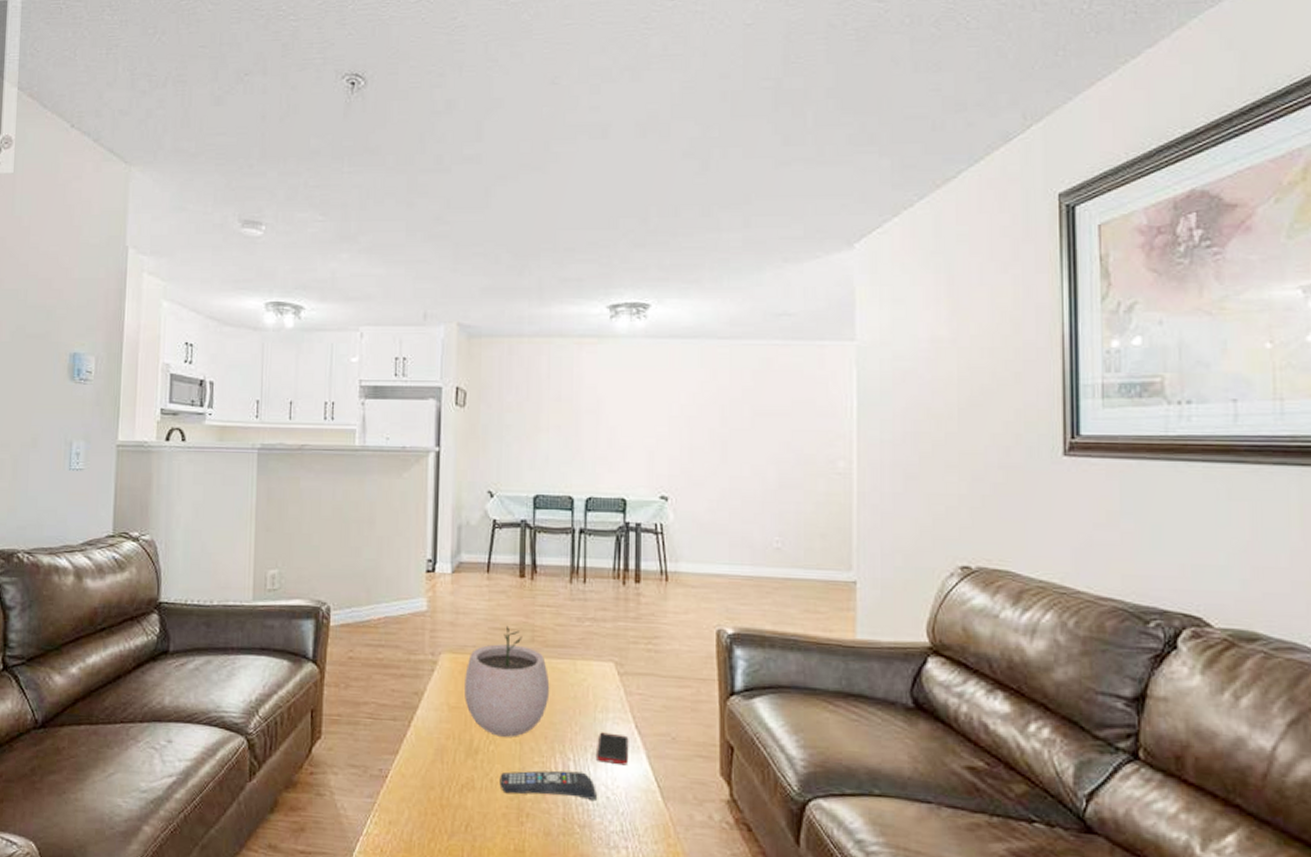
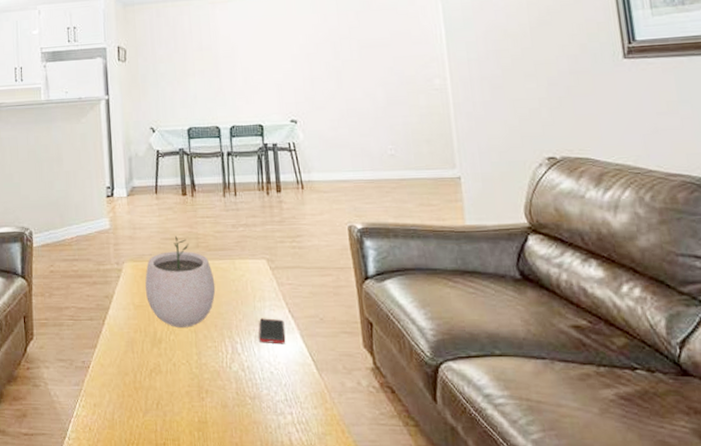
remote control: present [499,770,598,800] -> none [181,352,263,375]

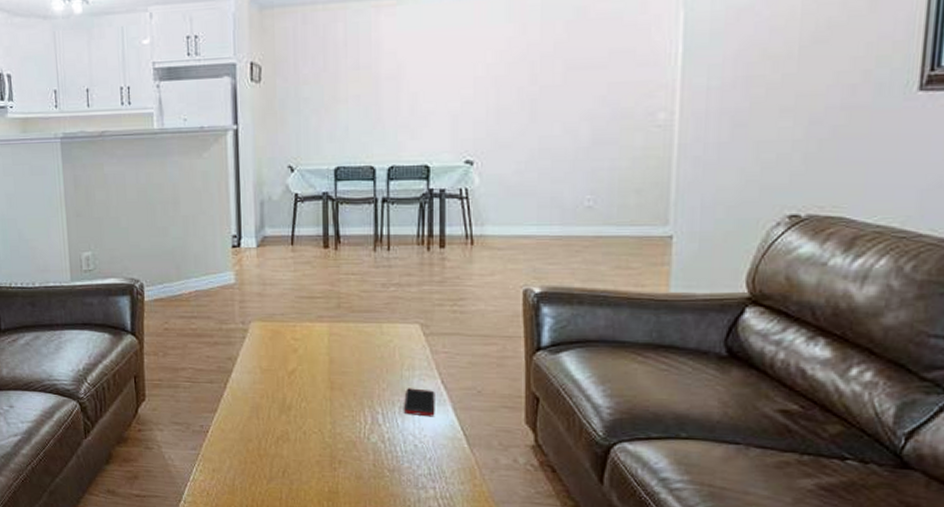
plant pot: present [145,235,216,327] -> none [275,294,357,395]

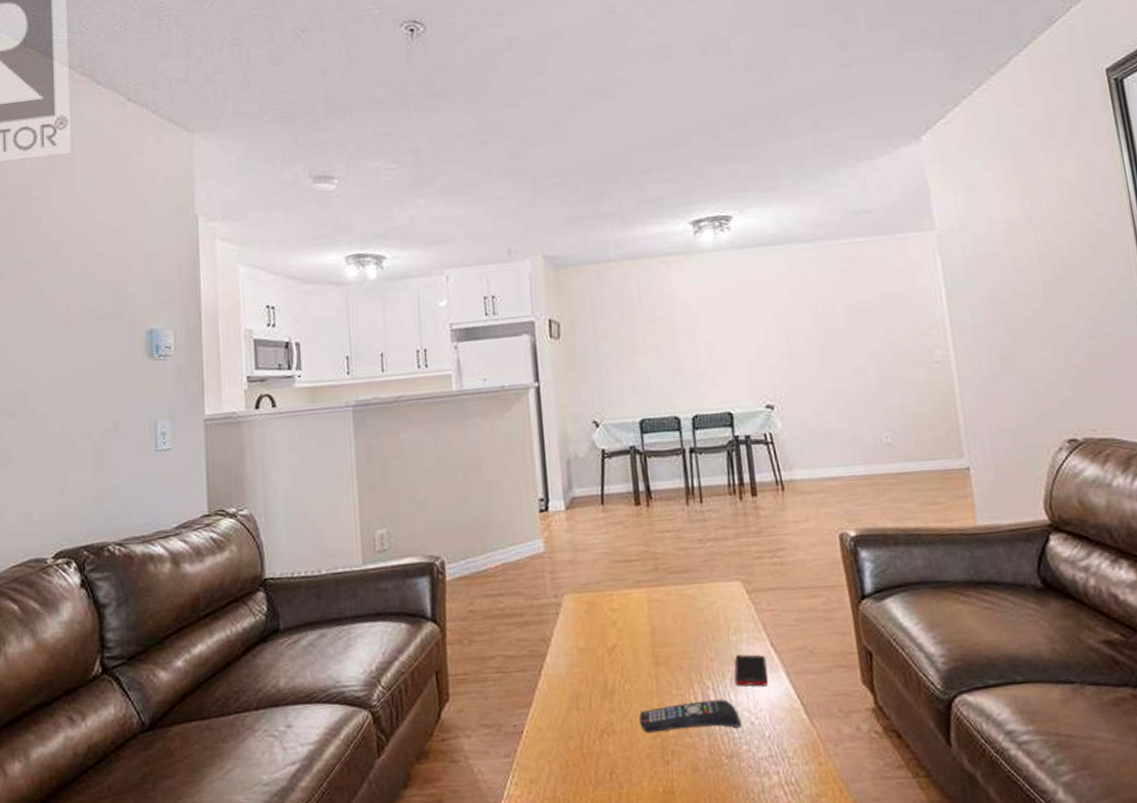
remote control: none [312,423,406,448] -> present [639,699,742,733]

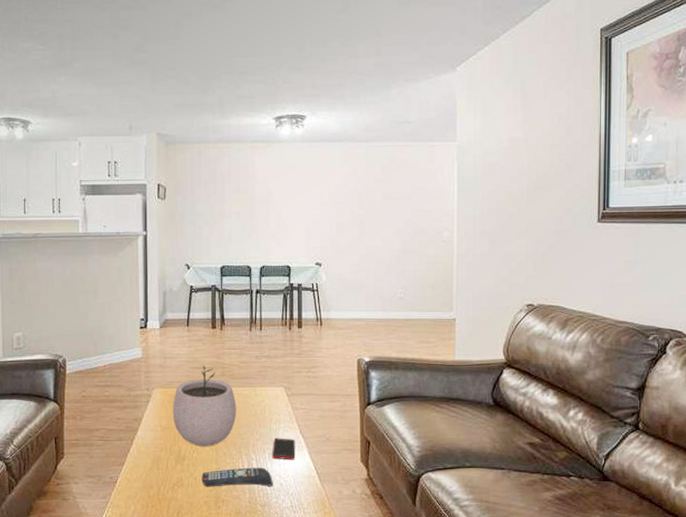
plant pot: none [591,557,680,674] -> present [173,365,237,446]

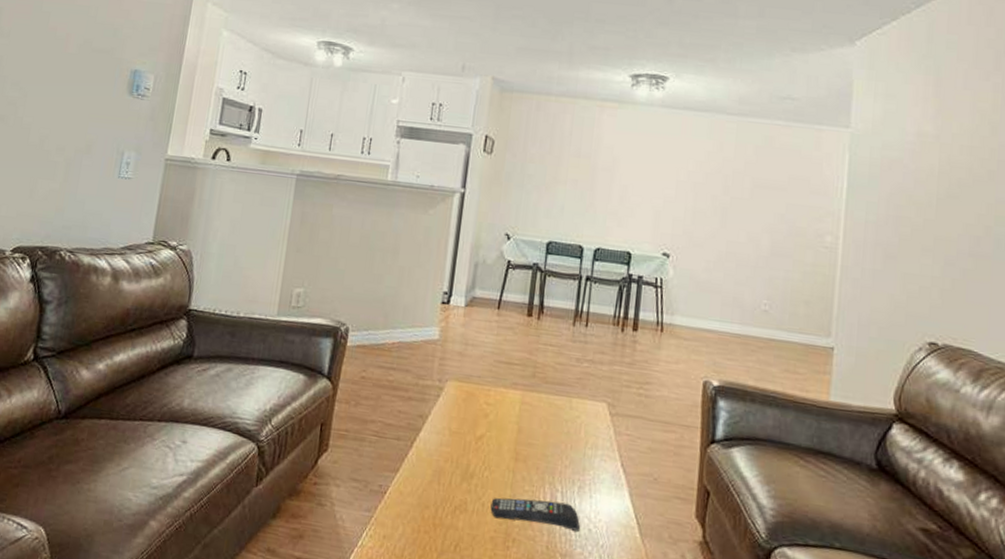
plant pot: present [173,365,237,446] -> none [465,360,546,466]
cell phone: present [272,438,296,460] -> none [583,467,614,501]

